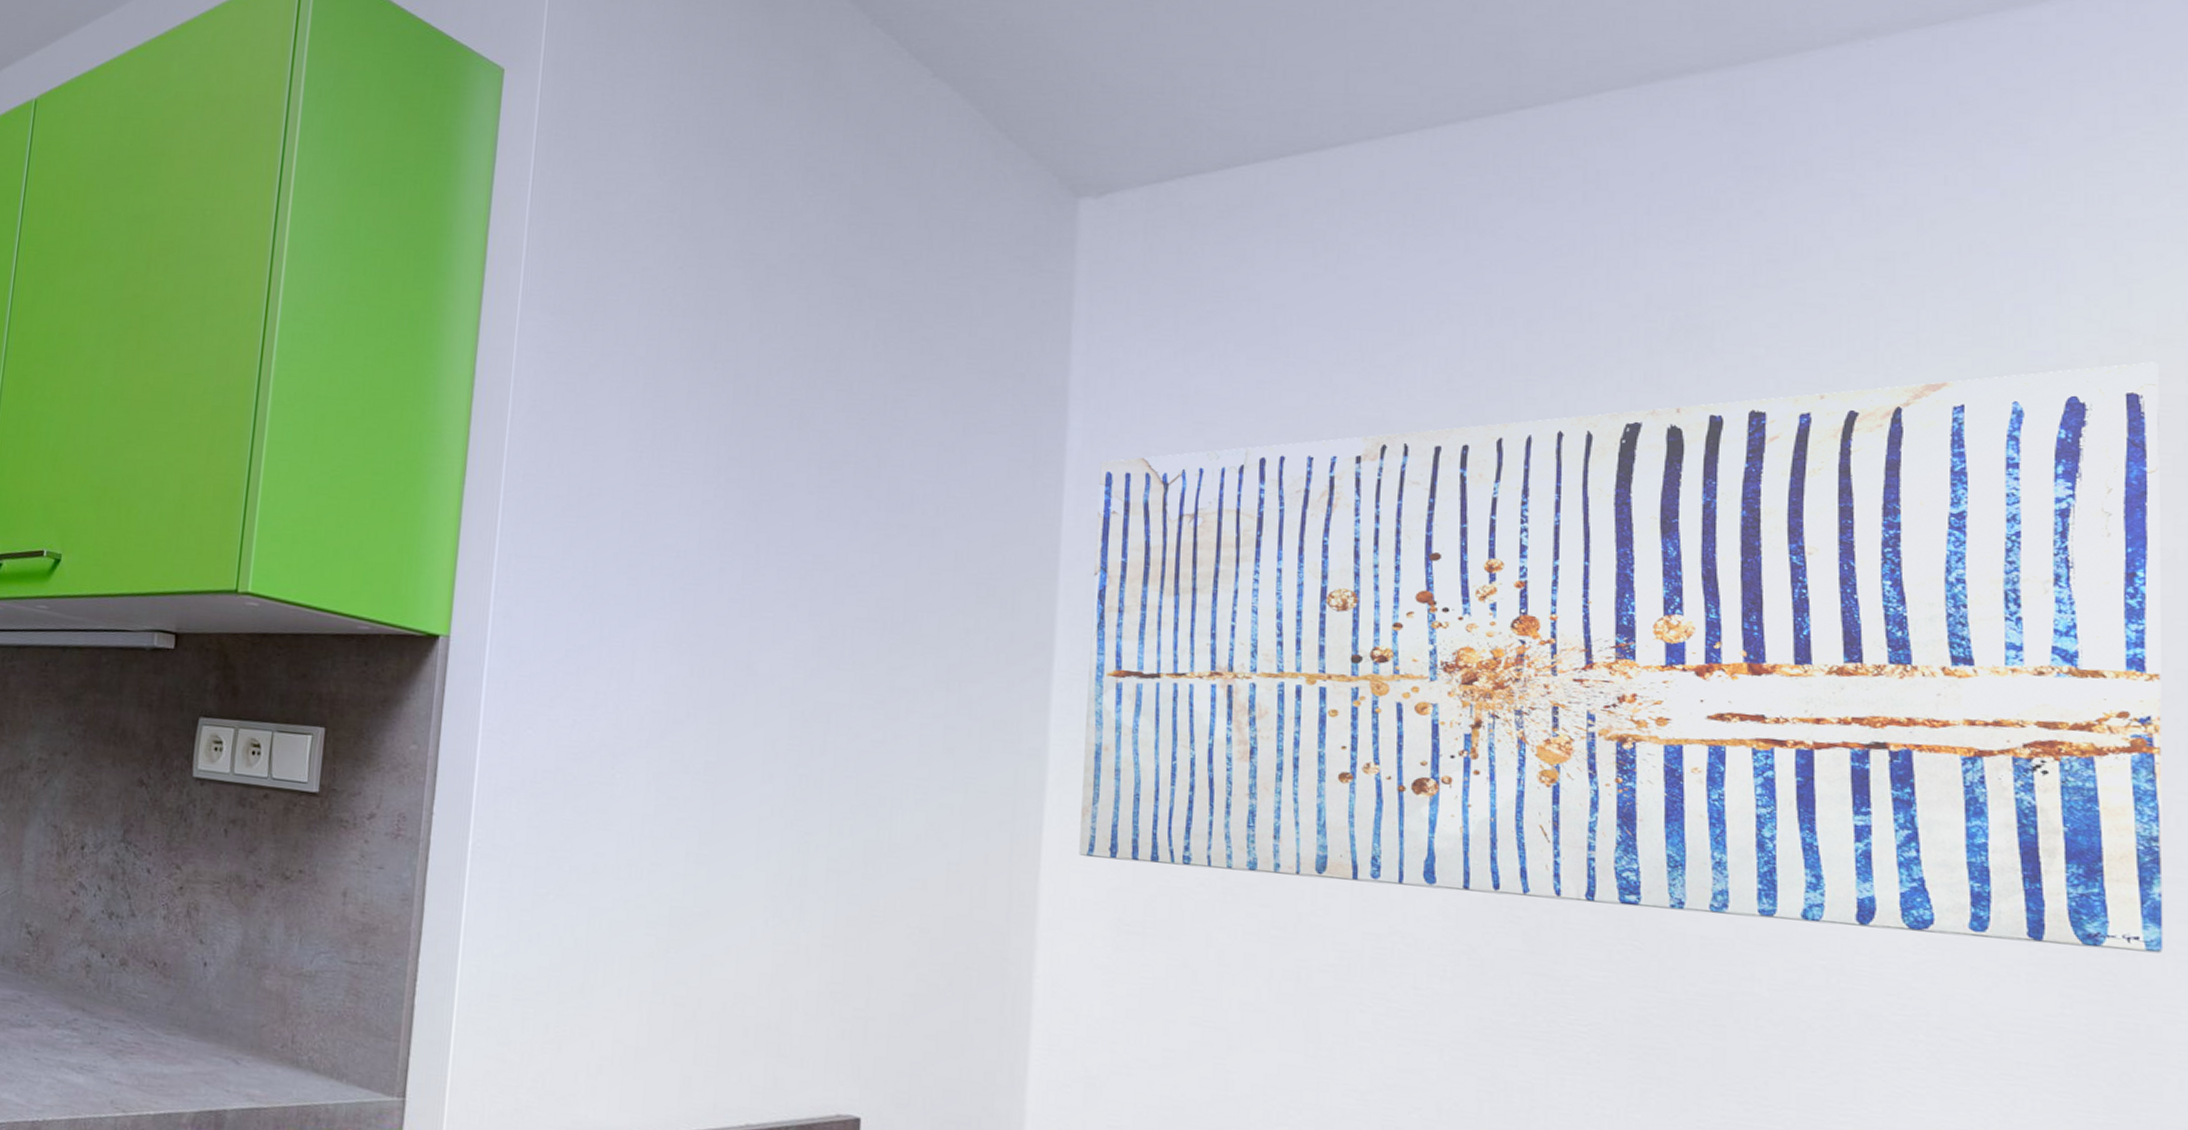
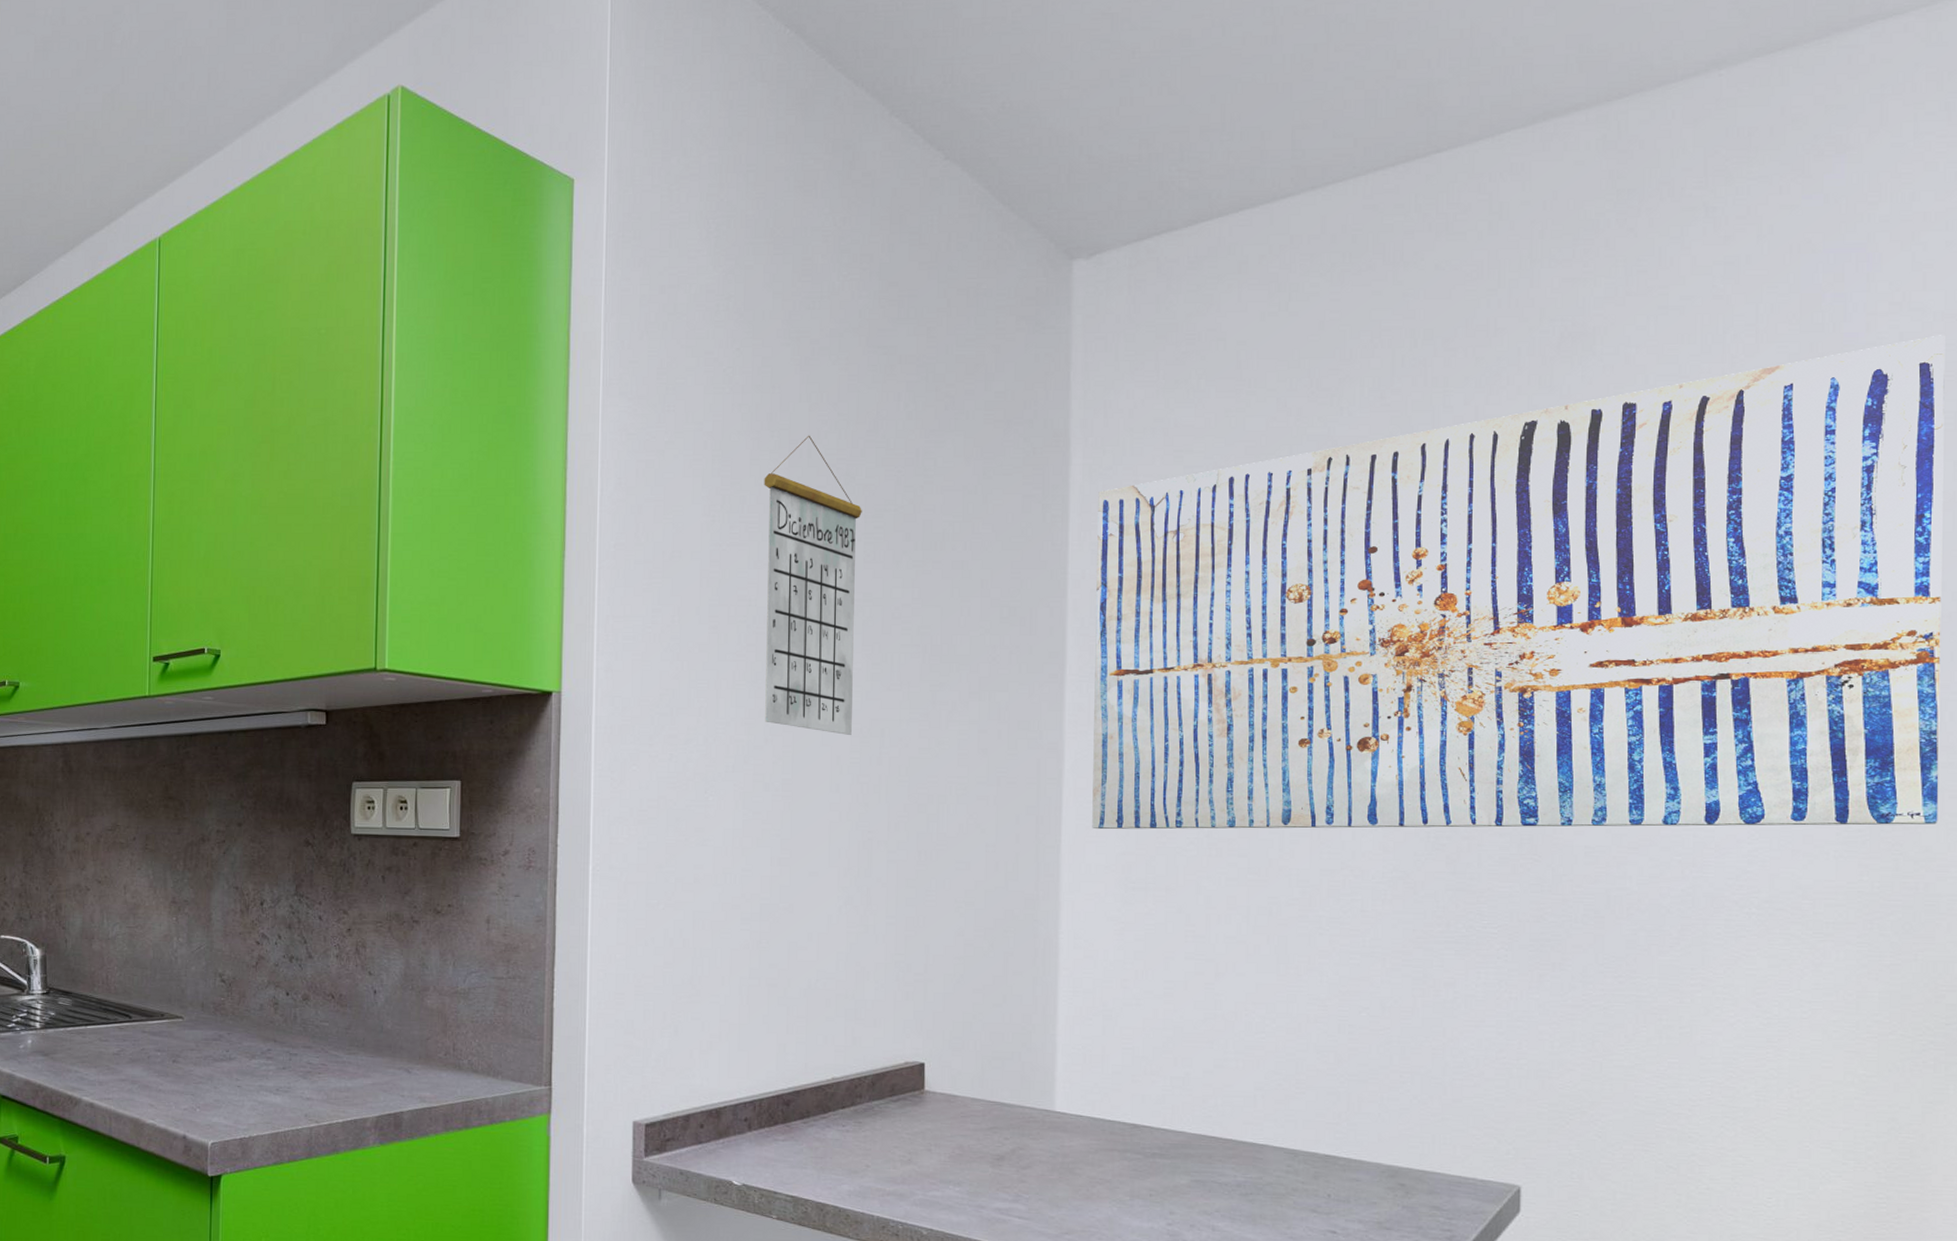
calendar: none [688,370,817,717] -> present [764,435,862,735]

